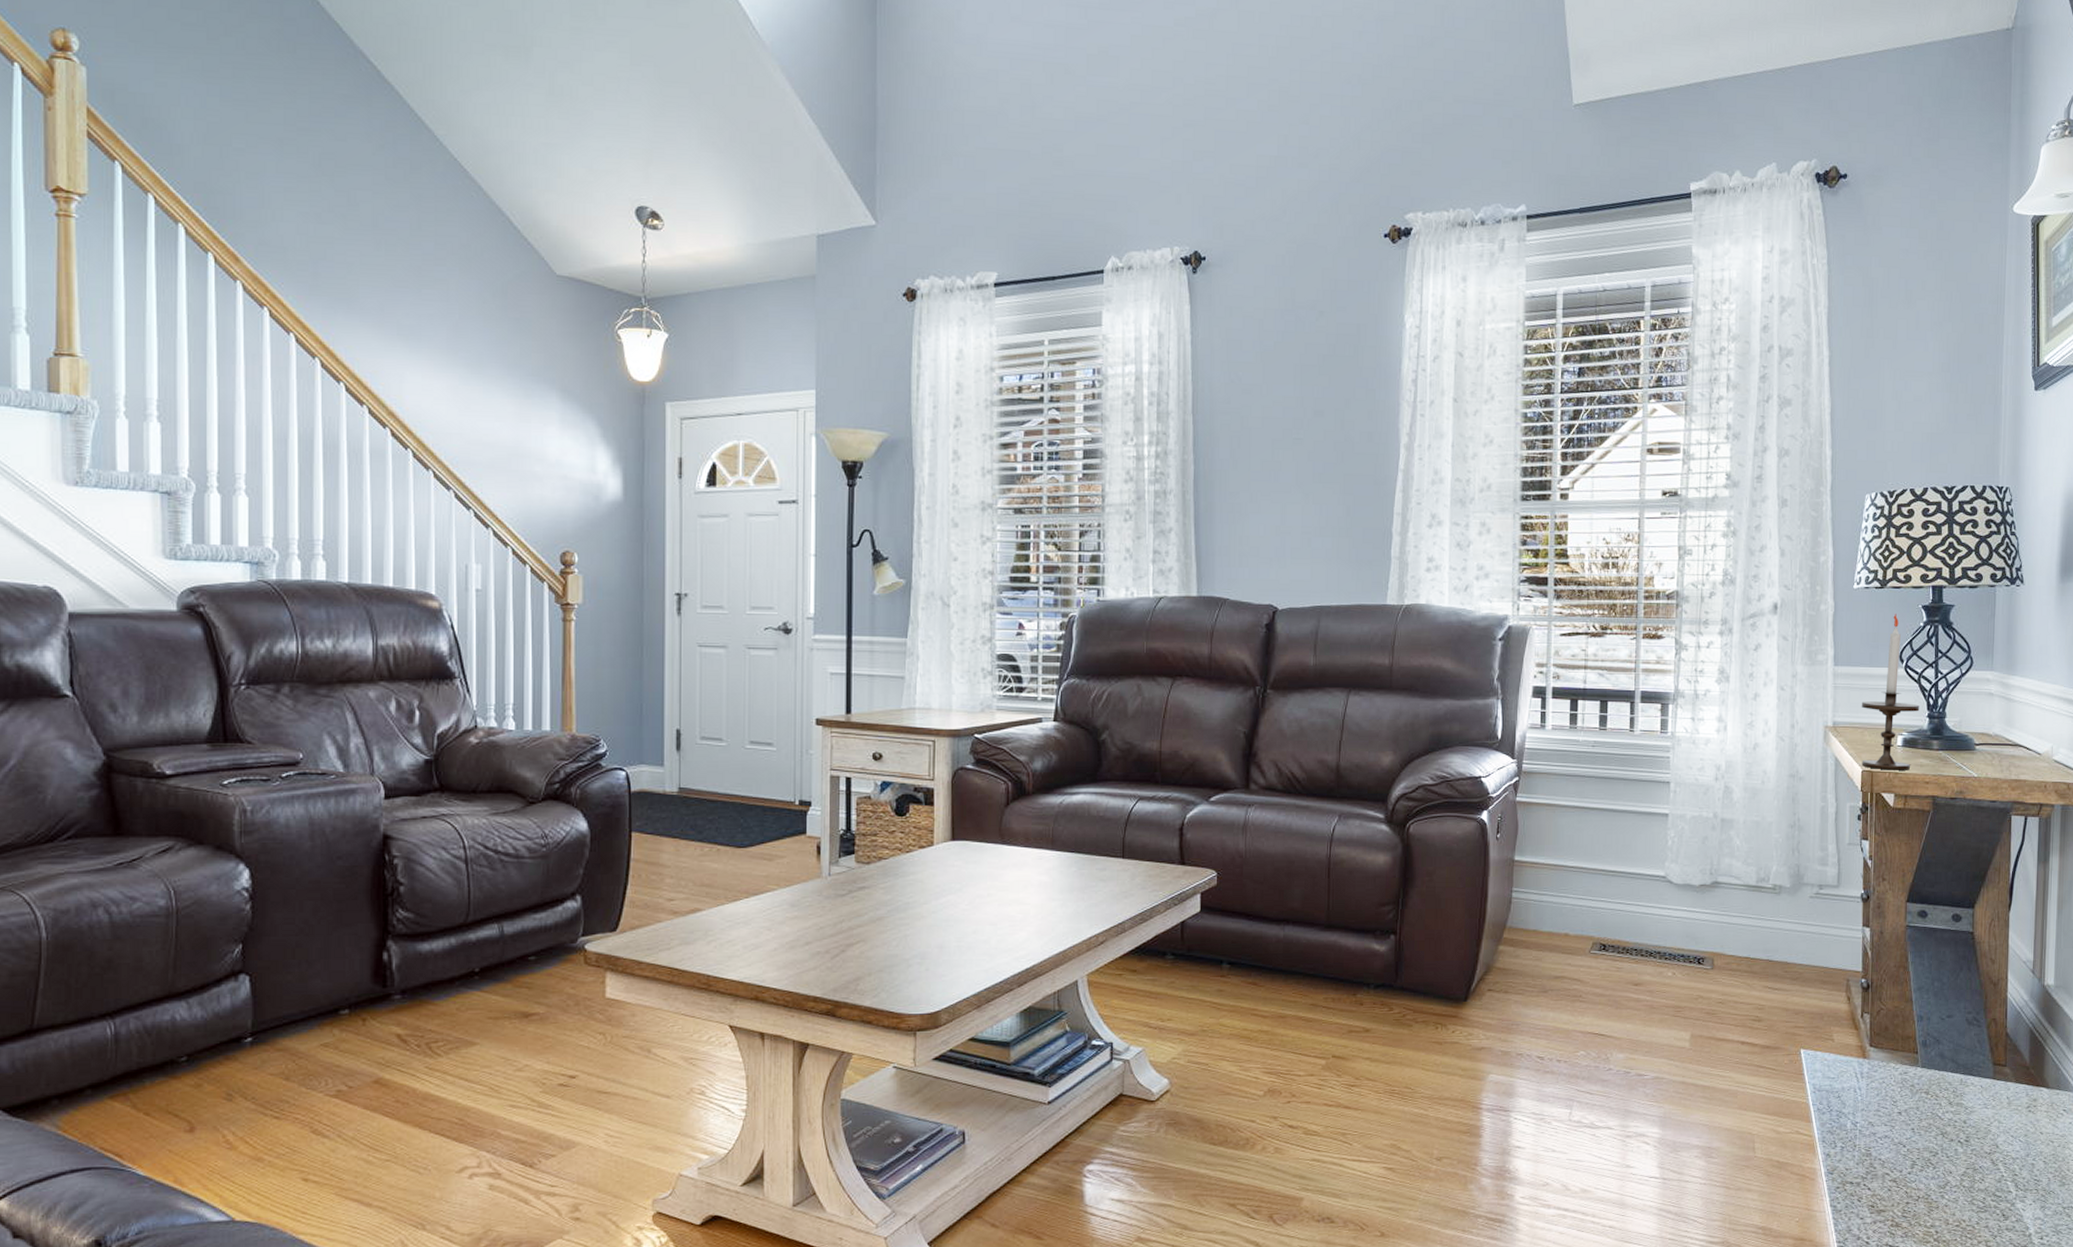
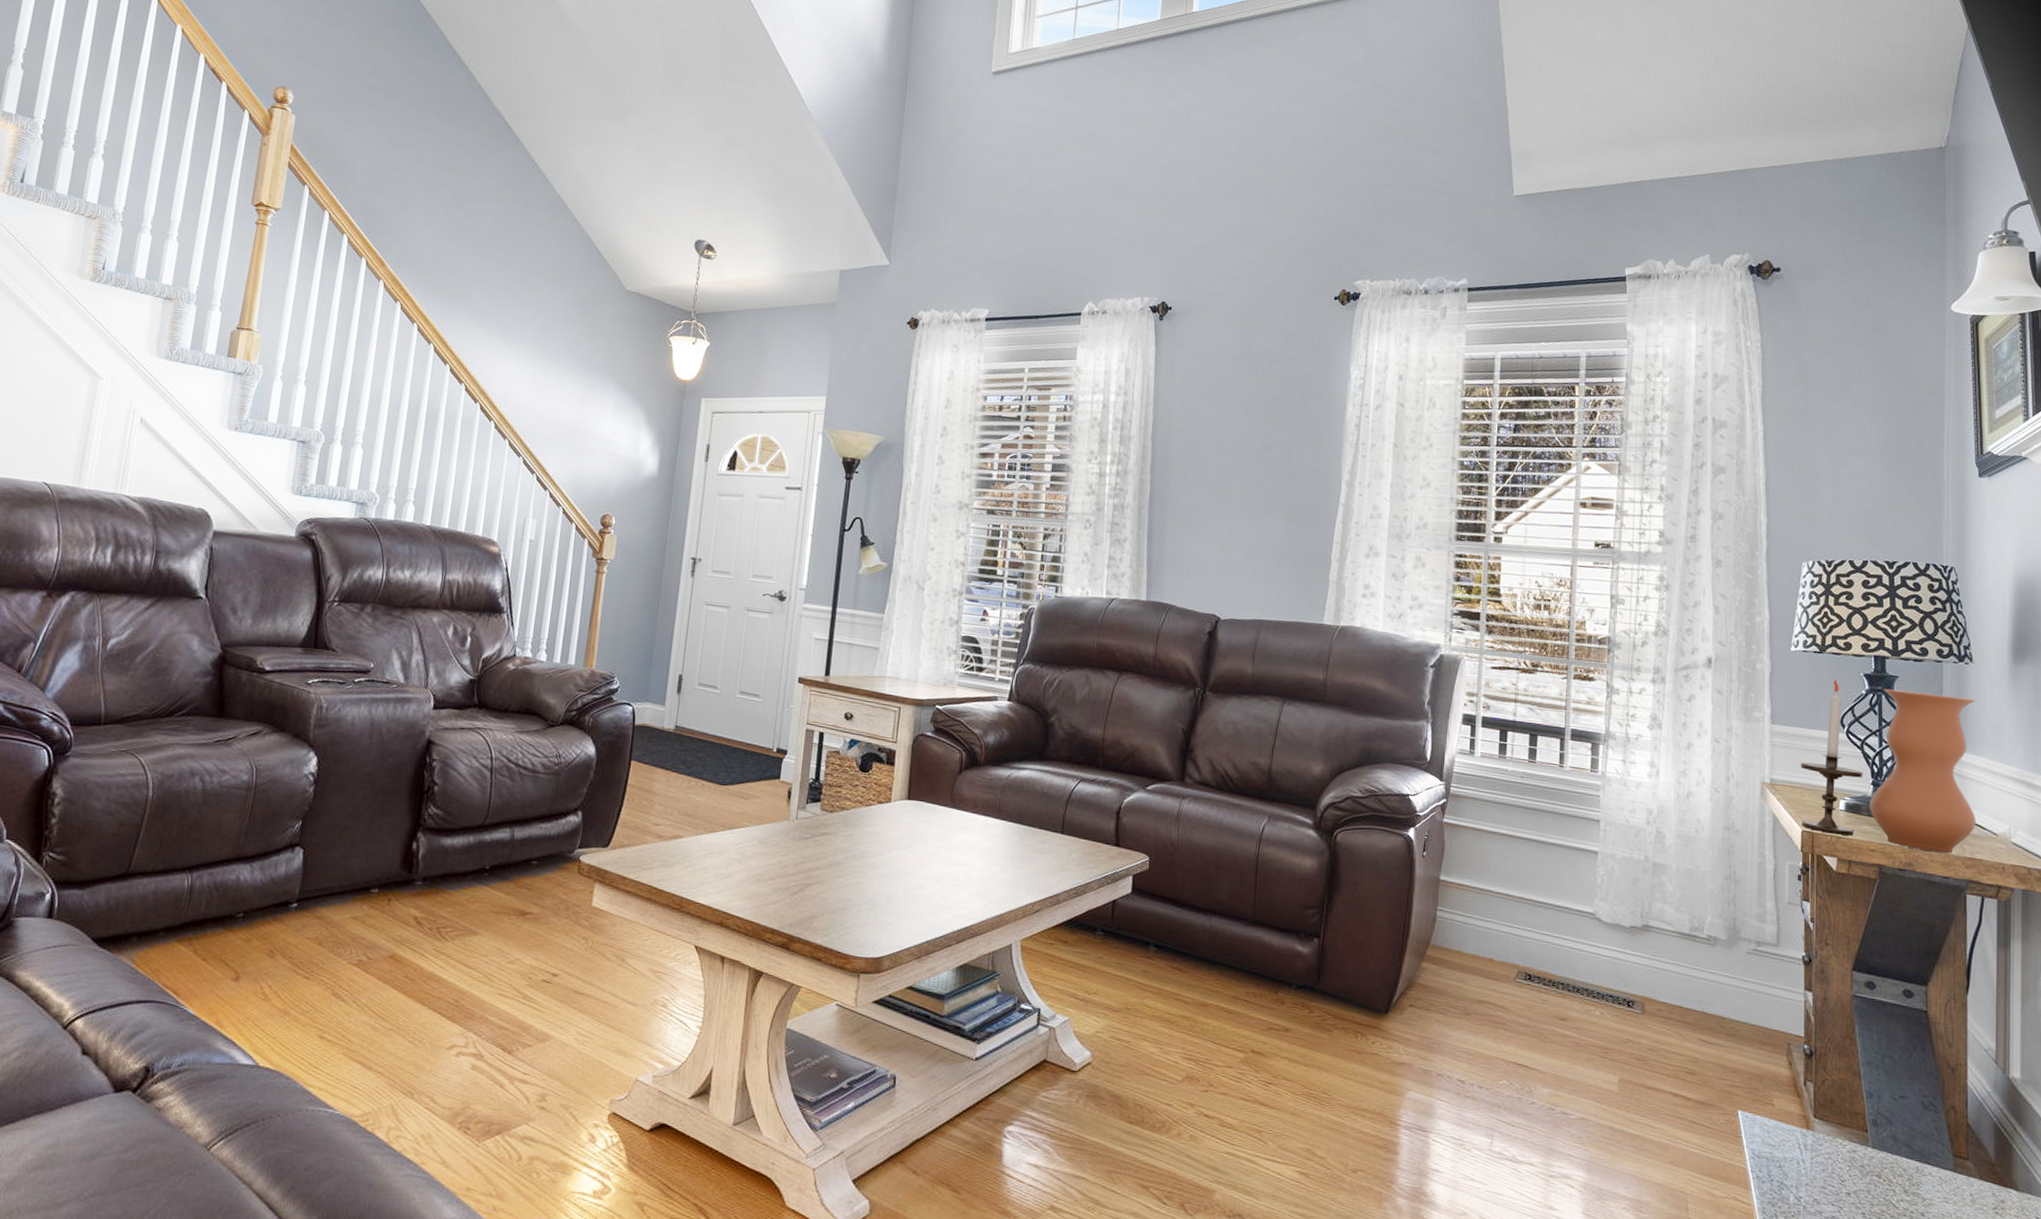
vase: none [1924,618,2026,778] -> present [1869,688,1976,854]

